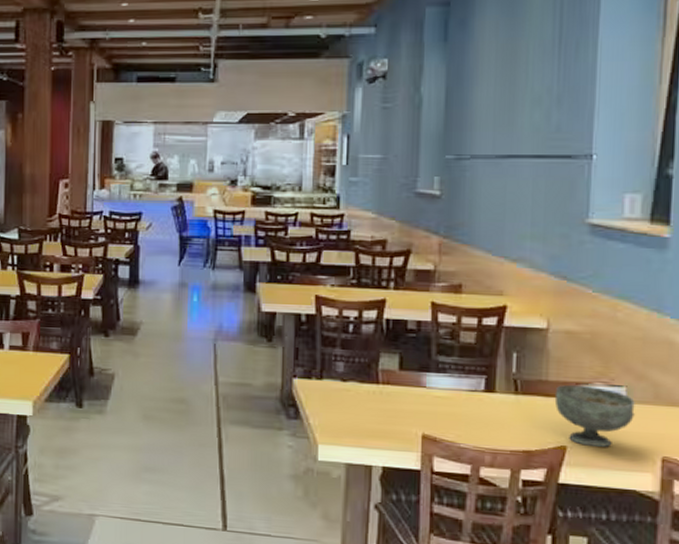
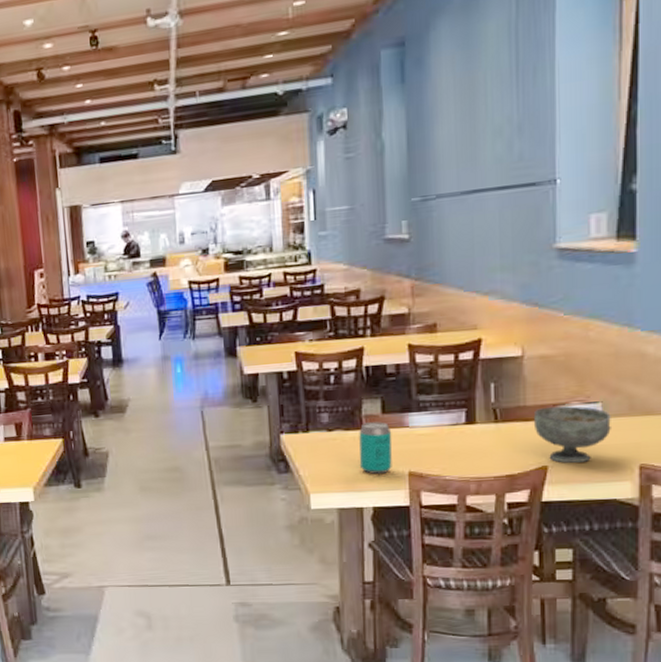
beverage can: none [372,377,408,433] -> present [359,422,392,475]

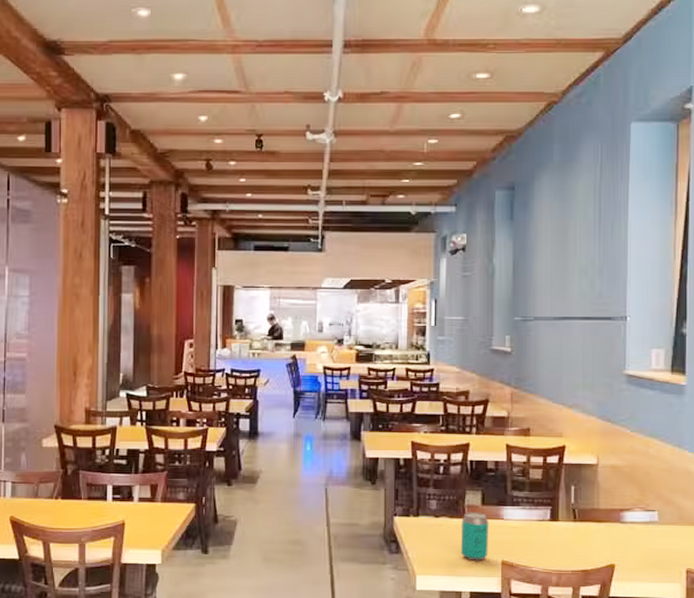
bowl: present [533,405,611,463] -> none [604,511,665,563]

